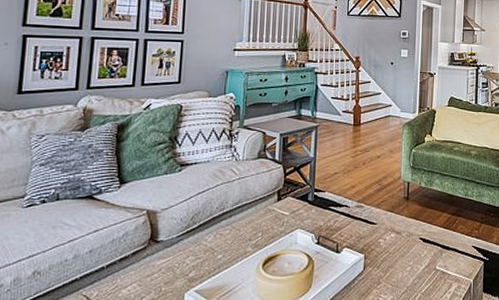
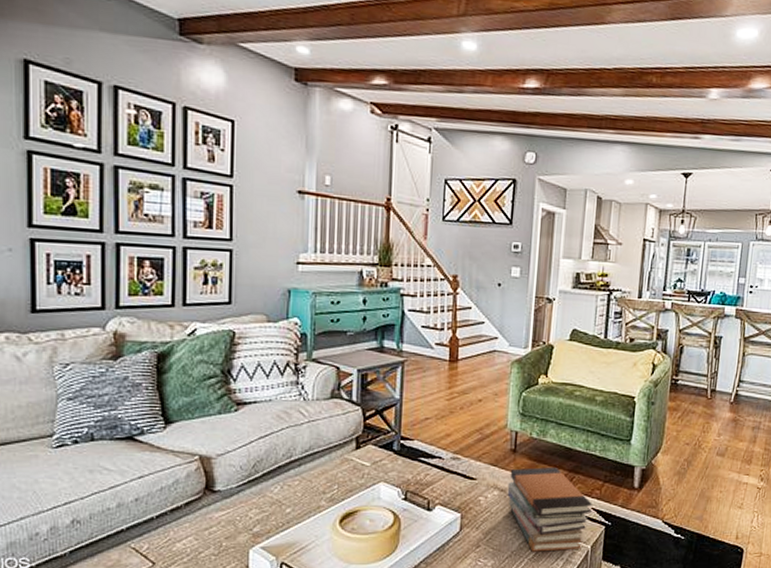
book stack: none [402,212,472,287] -> present [507,467,592,552]

